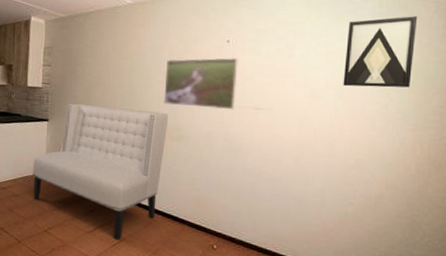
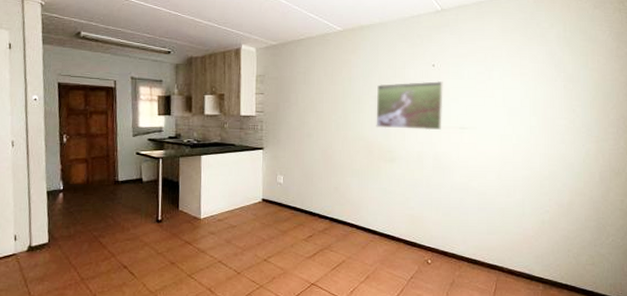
sofa: present [32,103,169,241] -> none [249,130,381,264]
wall art: present [343,16,418,88] -> none [536,39,596,105]

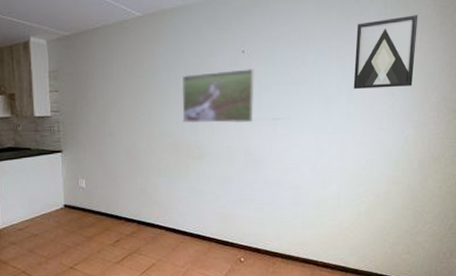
wall art: none [536,39,596,105] -> present [353,15,418,90]

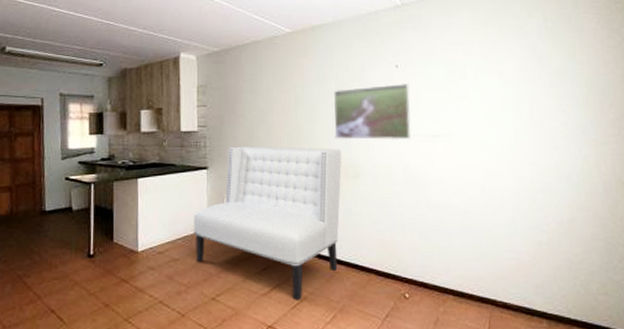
sofa: none [50,130,189,268] -> present [193,146,342,302]
wall art: present [353,15,418,90] -> none [516,29,585,106]

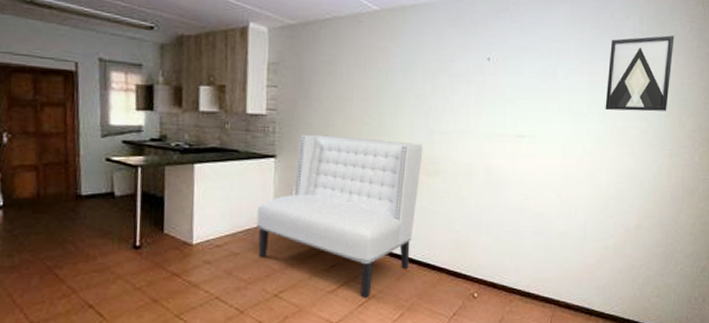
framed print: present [333,82,411,140] -> none [417,77,500,139]
wall art: none [516,29,585,106] -> present [605,35,675,112]

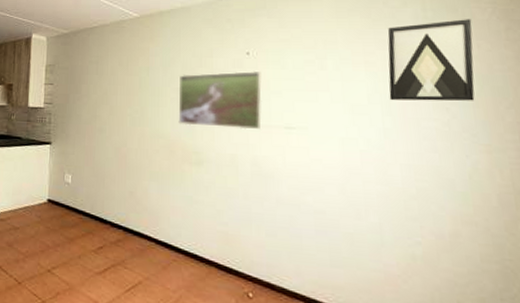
sofa: present [256,134,423,299] -> none [34,124,185,285]
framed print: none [417,77,500,139] -> present [178,70,262,130]

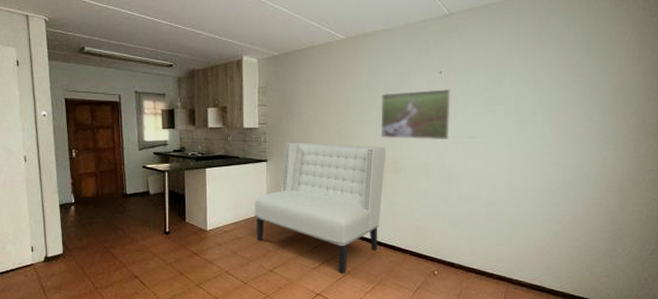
sofa: none [34,124,185,285] -> present [254,142,386,275]
wall art: present [387,19,475,102] -> none [549,41,616,112]

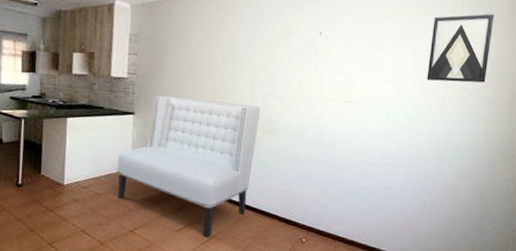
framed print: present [381,88,451,140] -> none [256,49,330,103]
wall art: none [549,41,616,112] -> present [426,14,494,83]

